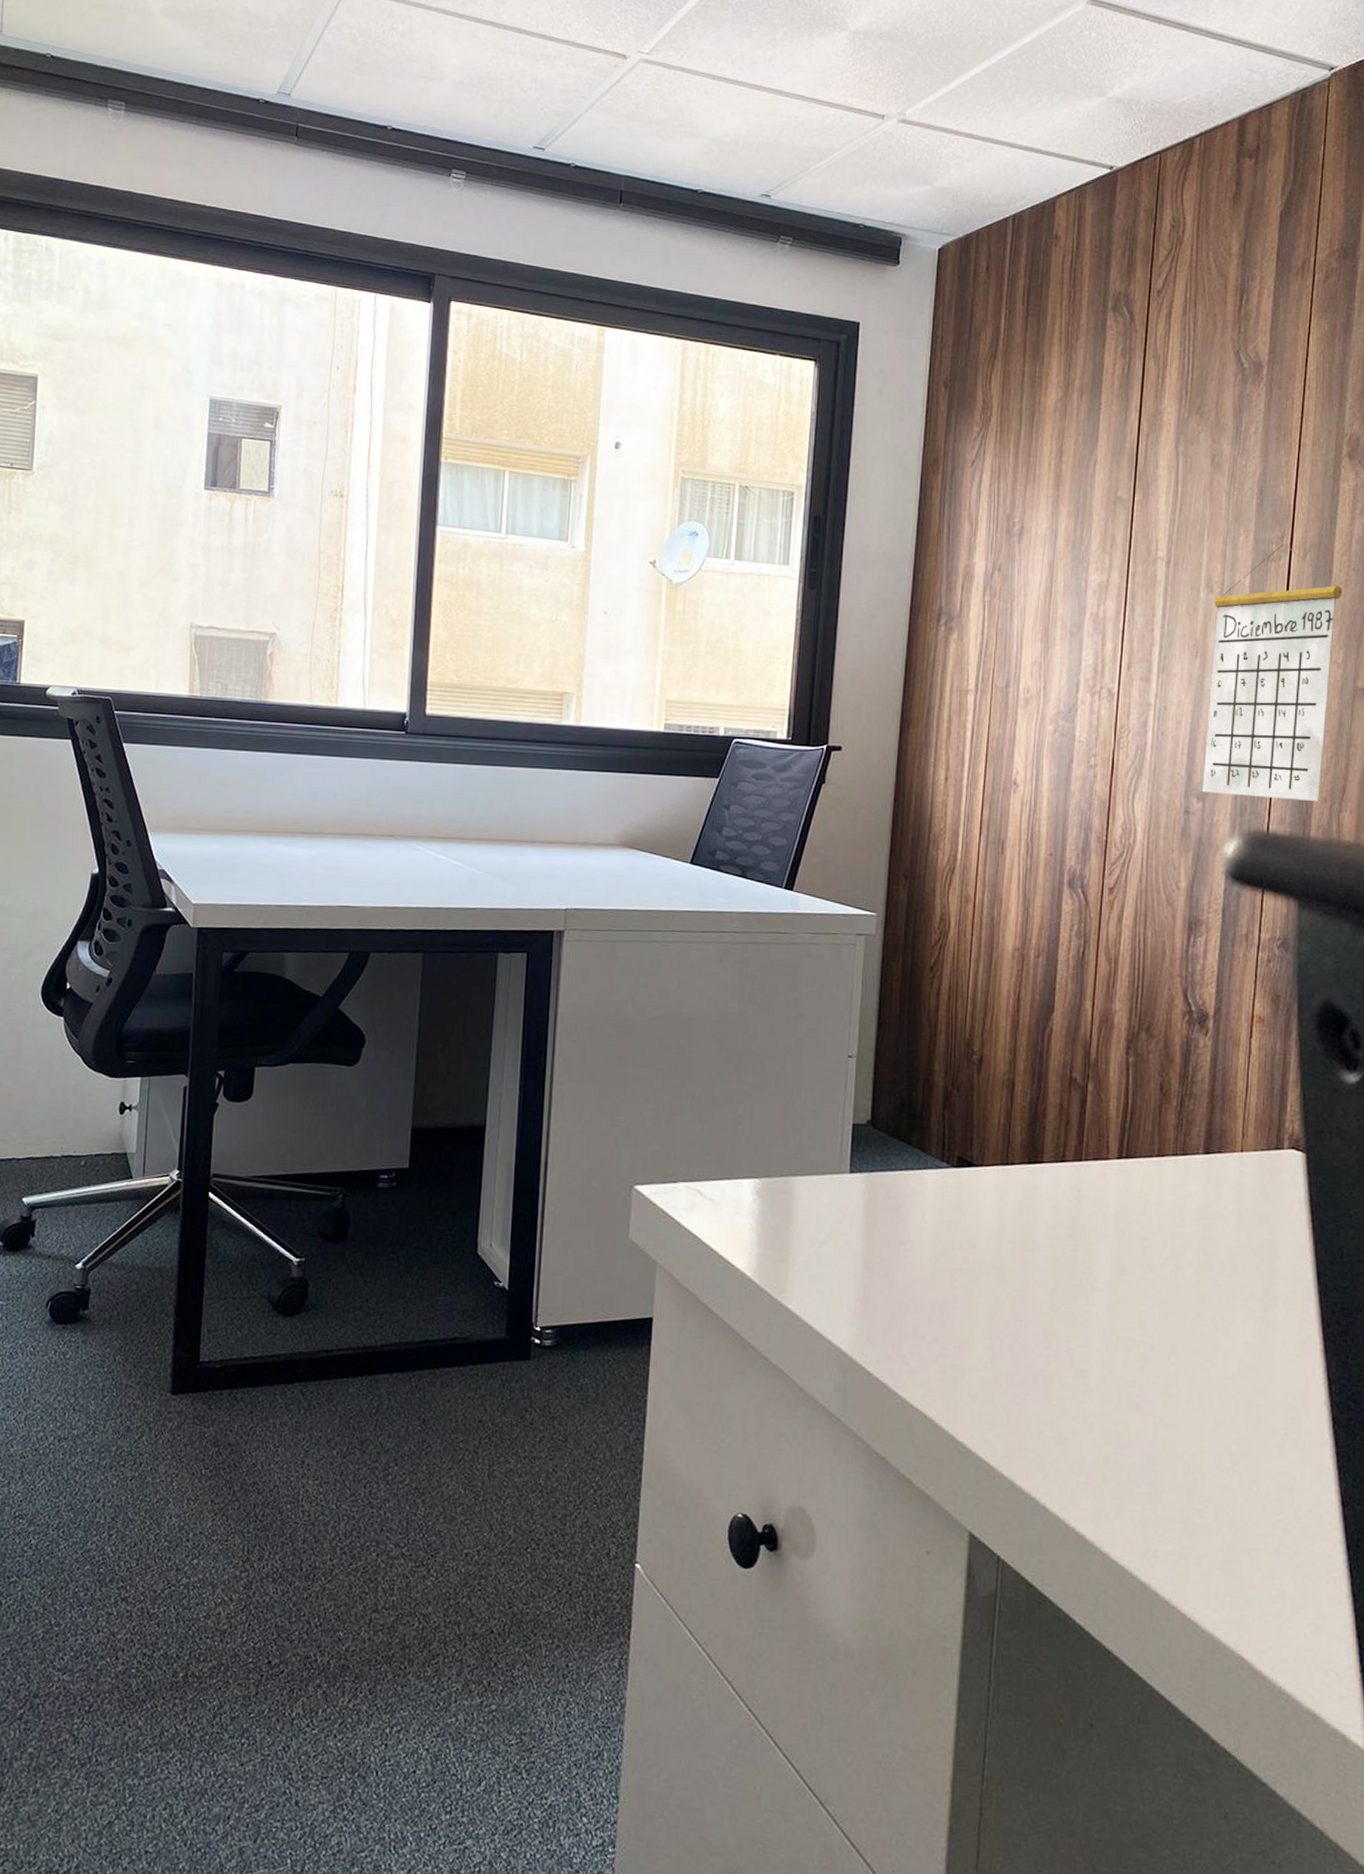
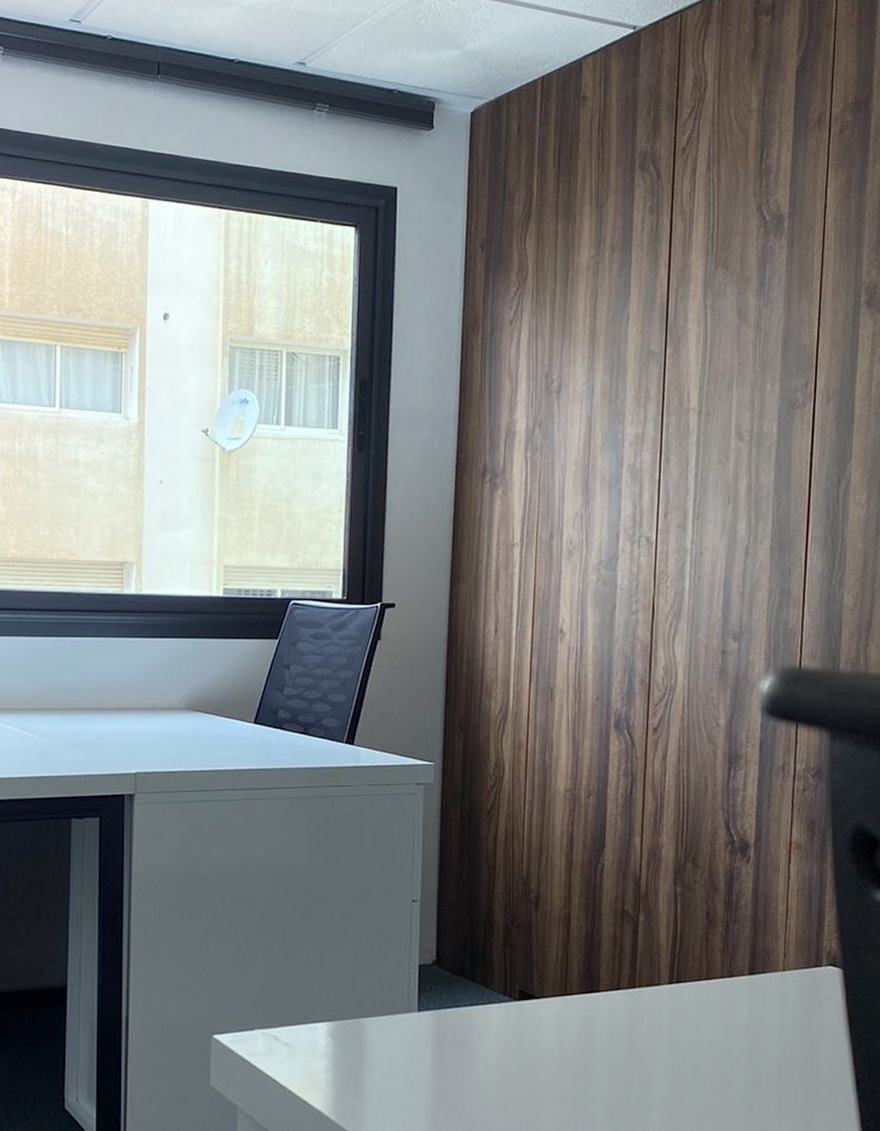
calendar: present [1202,543,1342,801] -> none [738,390,864,637]

